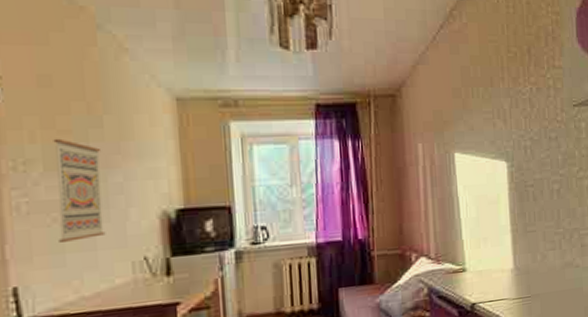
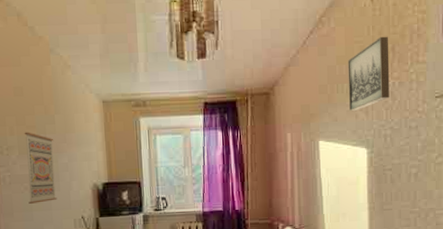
wall art: none [482,36,528,120] -> present [347,36,390,112]

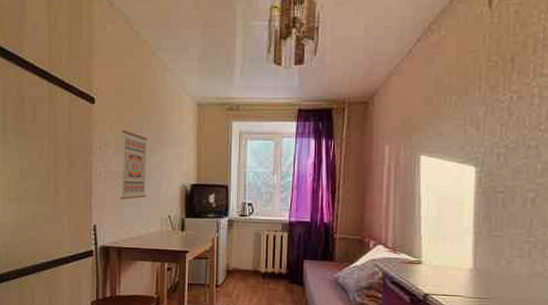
wall art: present [347,36,390,112] -> none [456,46,508,126]

